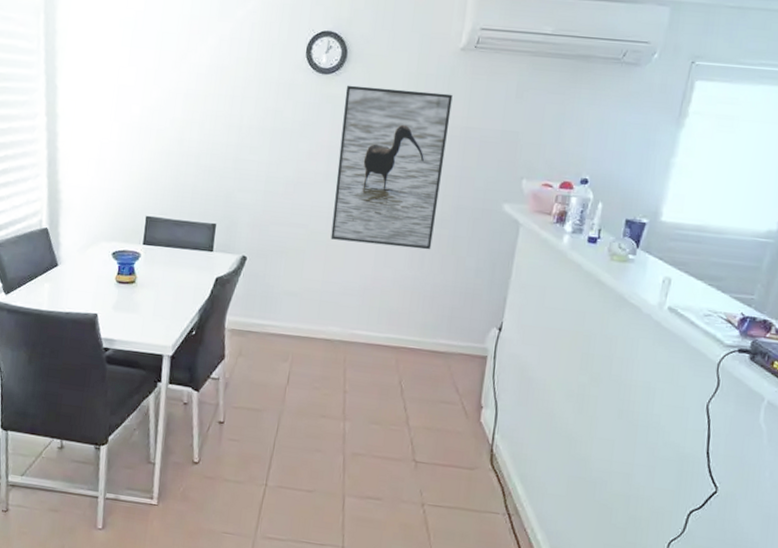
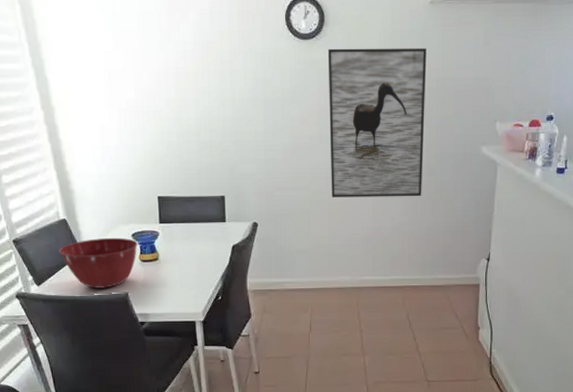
mixing bowl: none [34,252,117,307] -> present [58,237,138,288]

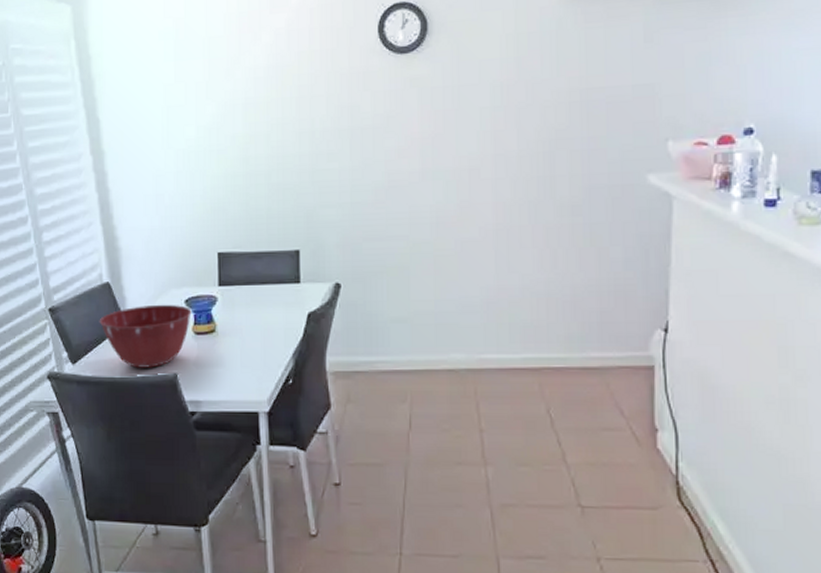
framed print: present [327,48,427,197] -> none [431,51,565,249]

